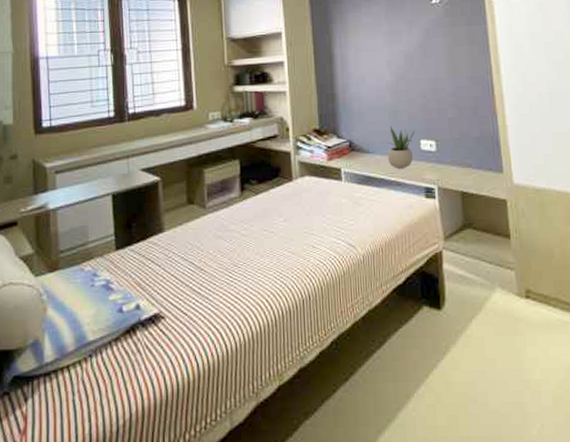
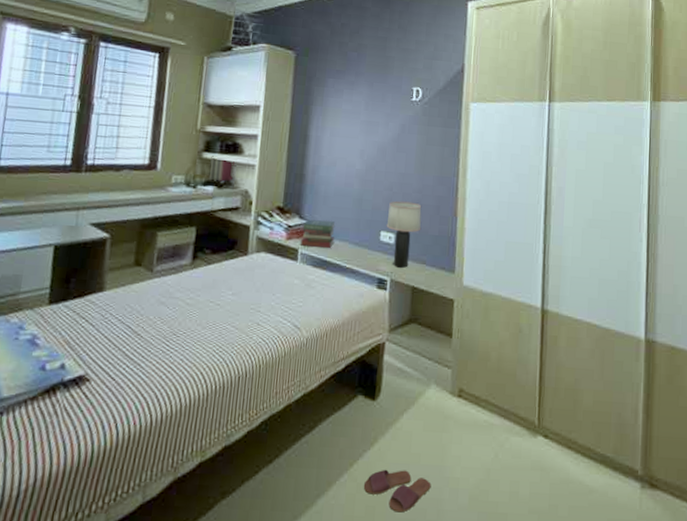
books: none [341,137,376,165] -> present [299,219,335,248]
potted plant: present [387,125,415,169] -> none [346,213,377,257]
table lamp: none [425,106,462,174] -> present [386,201,422,268]
slippers: none [443,376,512,419] -> present [364,469,431,513]

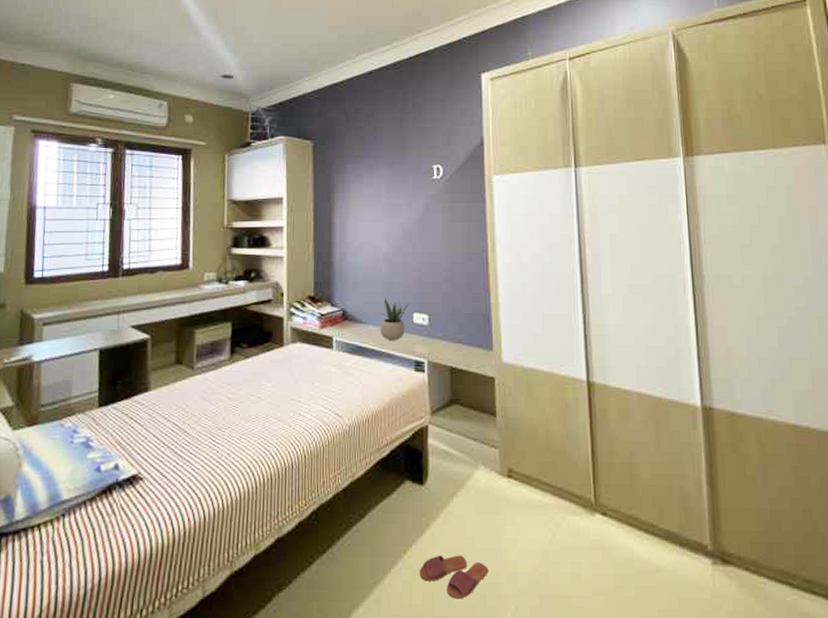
books: present [209,156,235,182] -> none [239,251,263,276]
books: present [299,219,335,248] -> none [334,307,369,334]
potted plant: none [346,213,377,257] -> present [380,297,408,340]
table lamp: present [386,201,422,268] -> none [418,281,455,349]

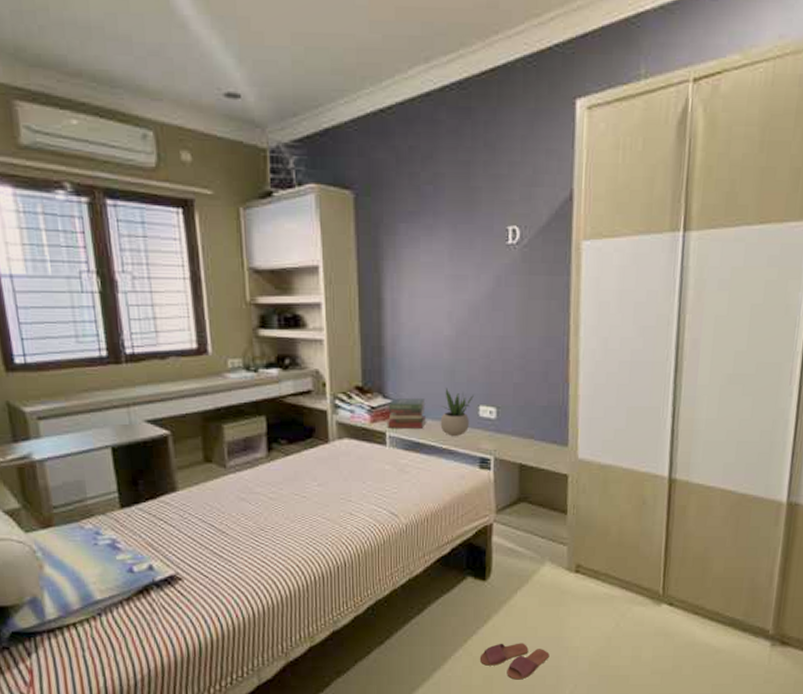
books: none [334,307,369,334] -> present [387,398,427,428]

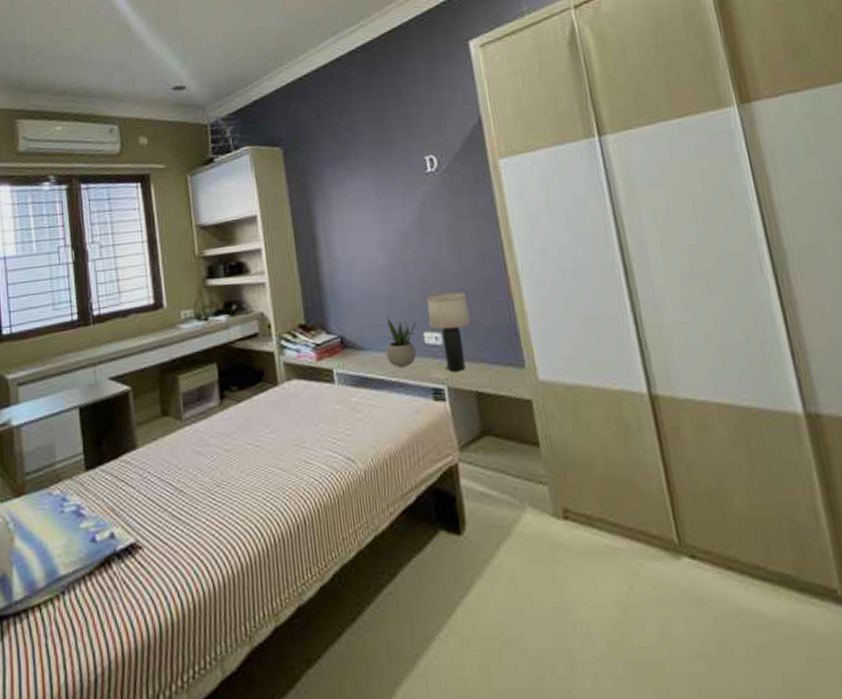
books: present [387,398,427,428] -> none [332,331,373,365]
slippers: present [480,643,550,680] -> none [470,616,555,669]
table lamp: none [485,369,527,444] -> present [426,291,472,372]

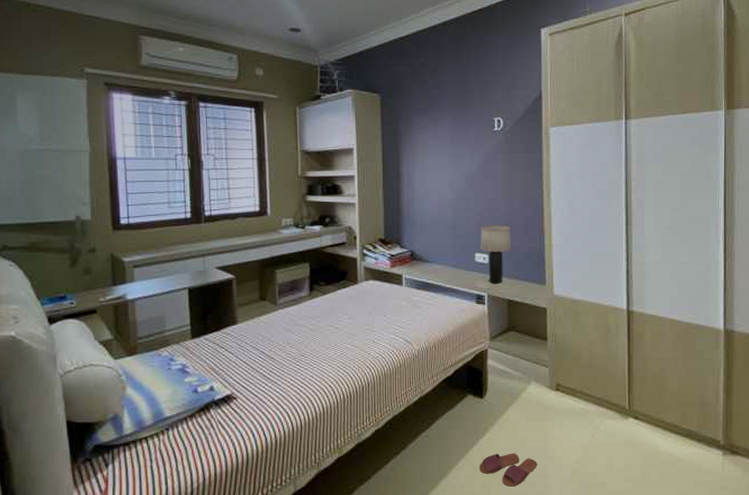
potted plant: present [385,317,416,367] -> none [445,239,471,277]
slippers: none [470,616,555,669] -> present [480,453,537,487]

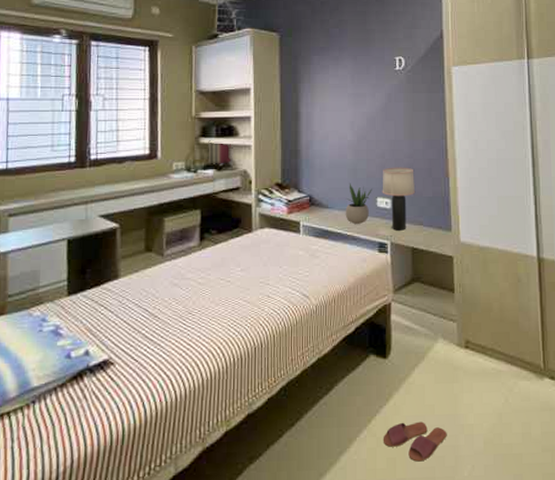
books: none [314,198,336,221] -> present [208,140,231,164]
potted plant: none [445,239,471,277] -> present [345,183,372,224]

